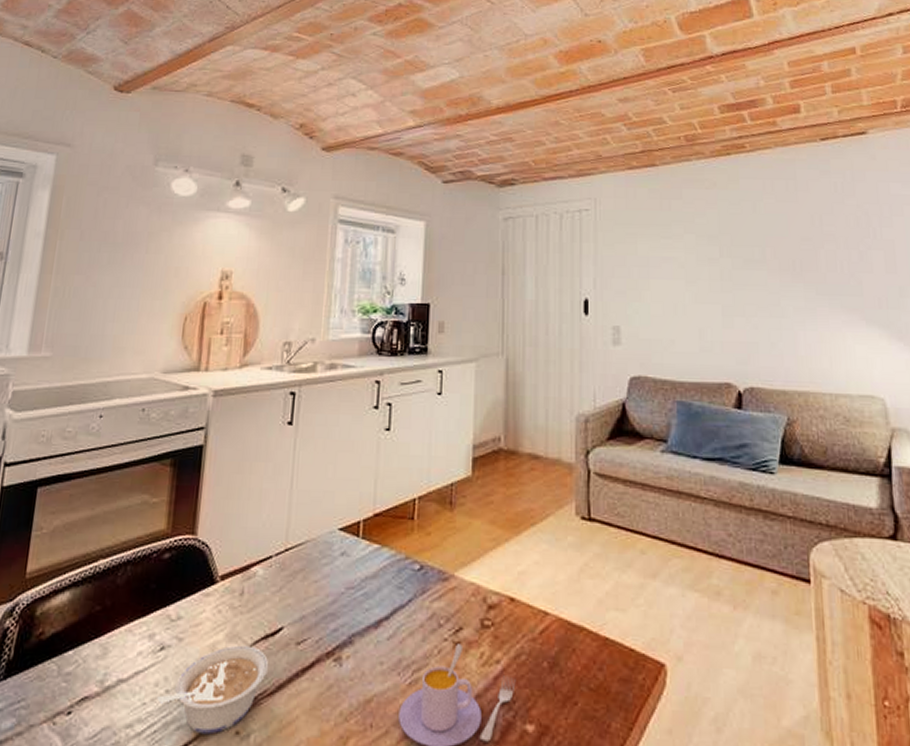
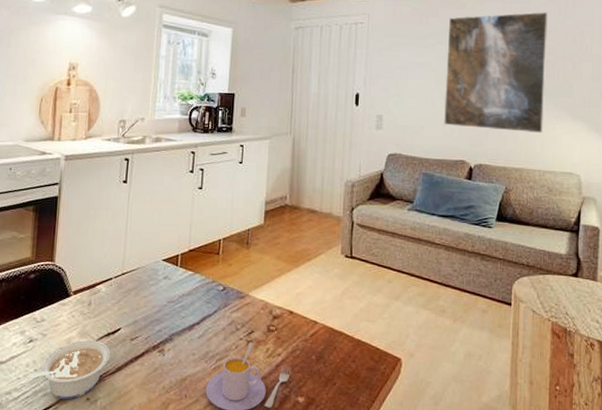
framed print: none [696,189,830,344] -> present [444,12,548,133]

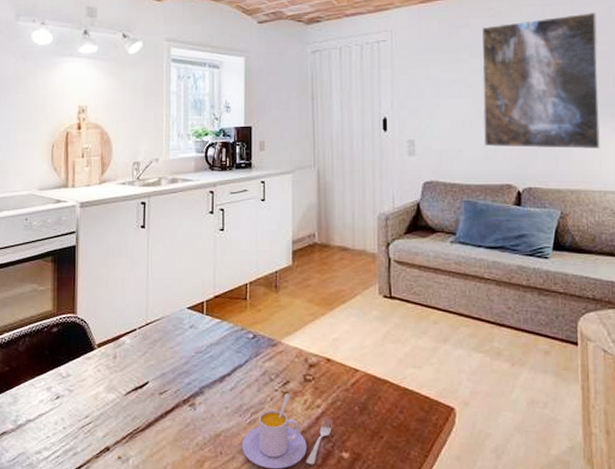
legume: present [28,340,111,400] -> none [57,395,140,459]

